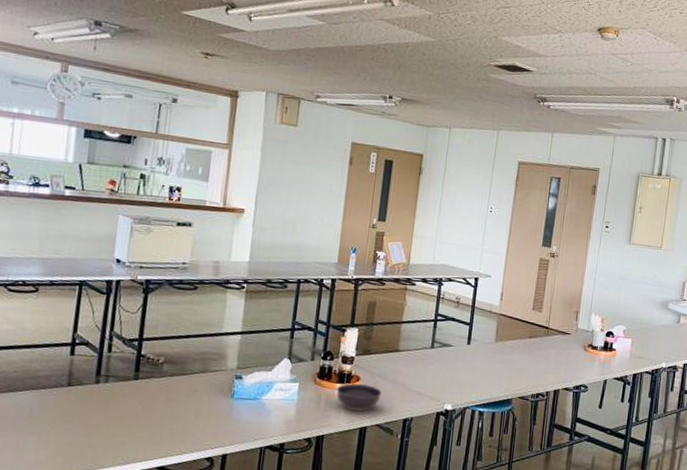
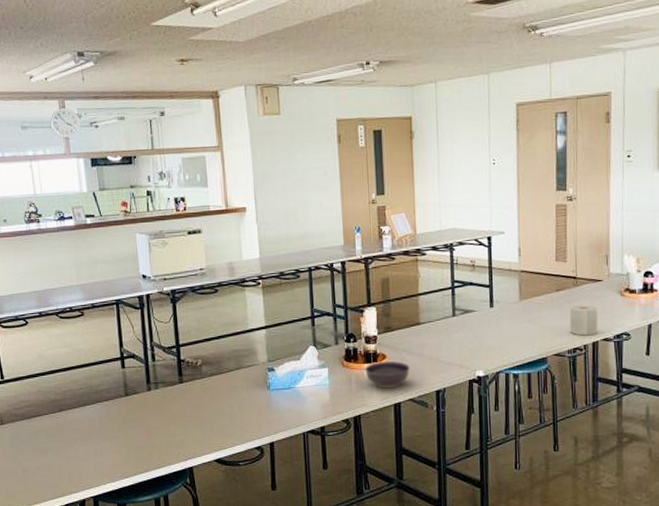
paper towel roll: none [536,353,563,384] -> present [569,304,598,336]

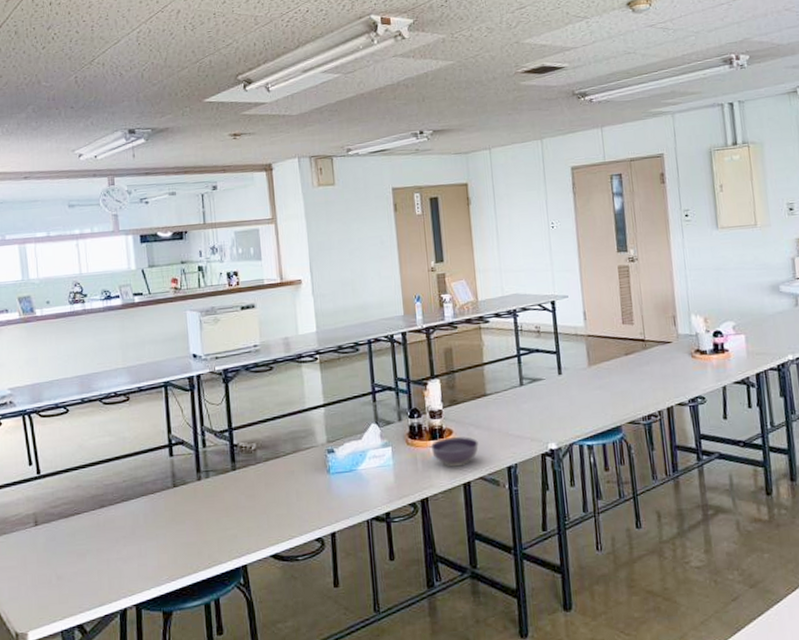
paper towel roll: present [569,304,598,336] -> none [640,368,672,402]

